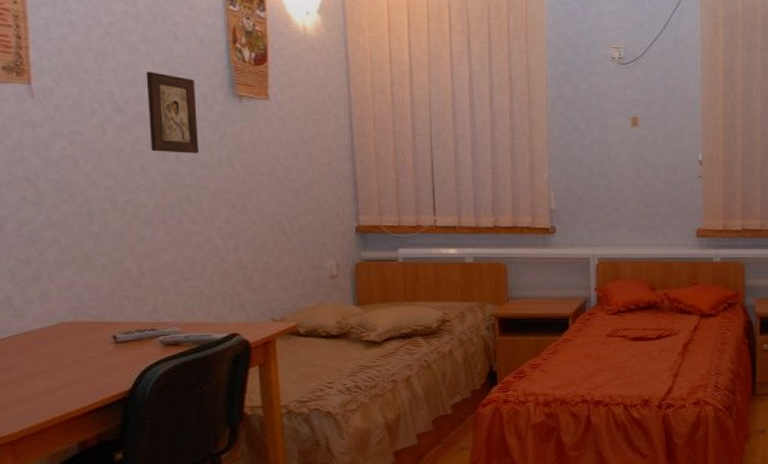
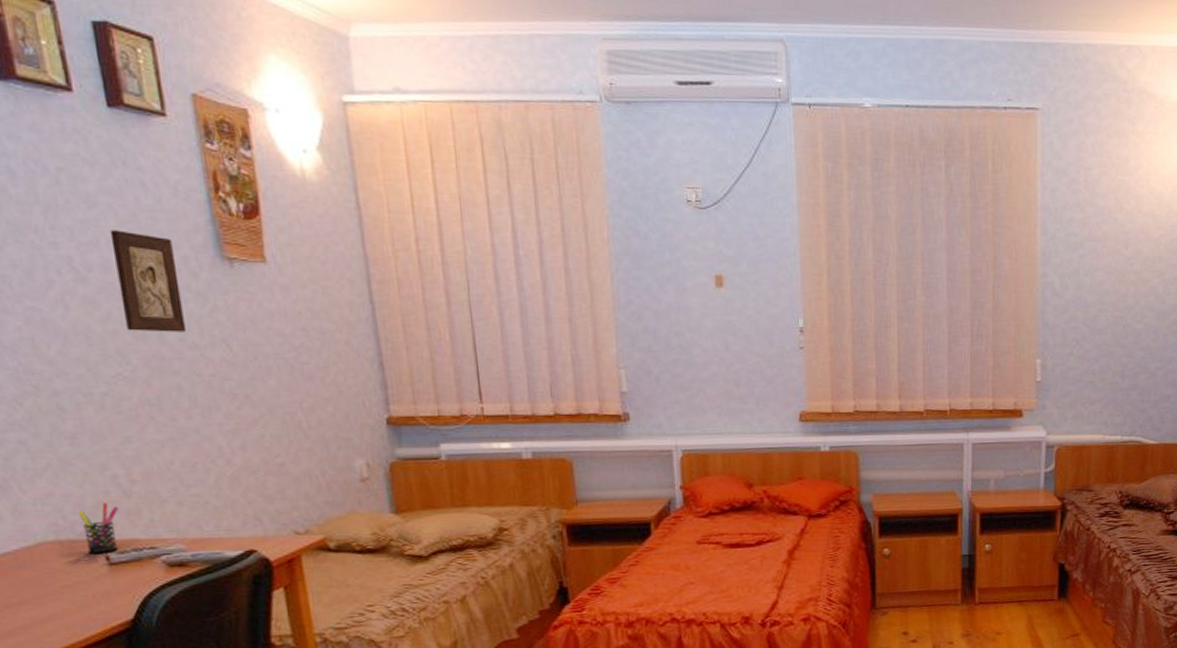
pen holder: none [94,291,128,333] -> present [77,502,118,553]

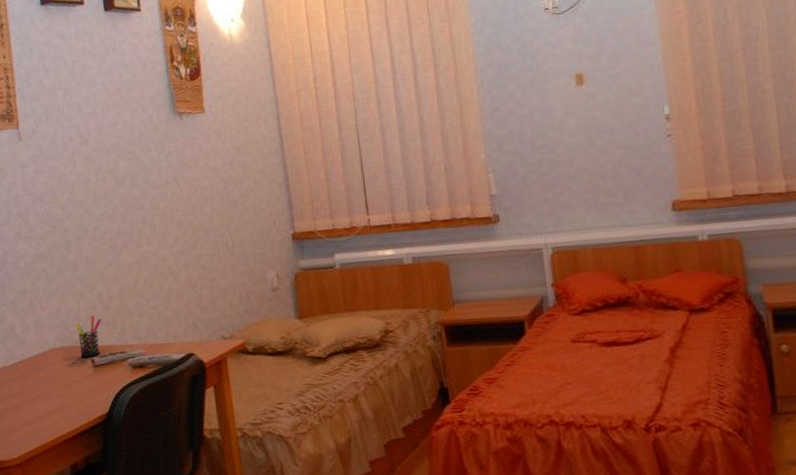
religious icon: present [109,230,186,332] -> none [103,101,149,178]

